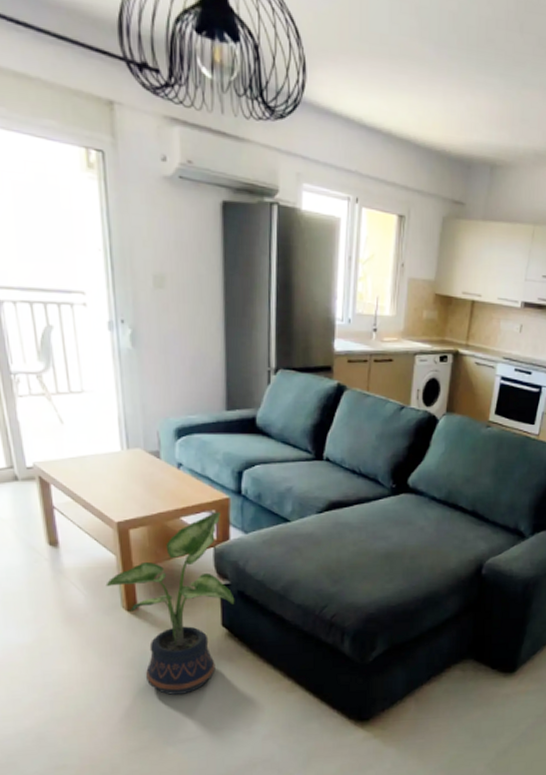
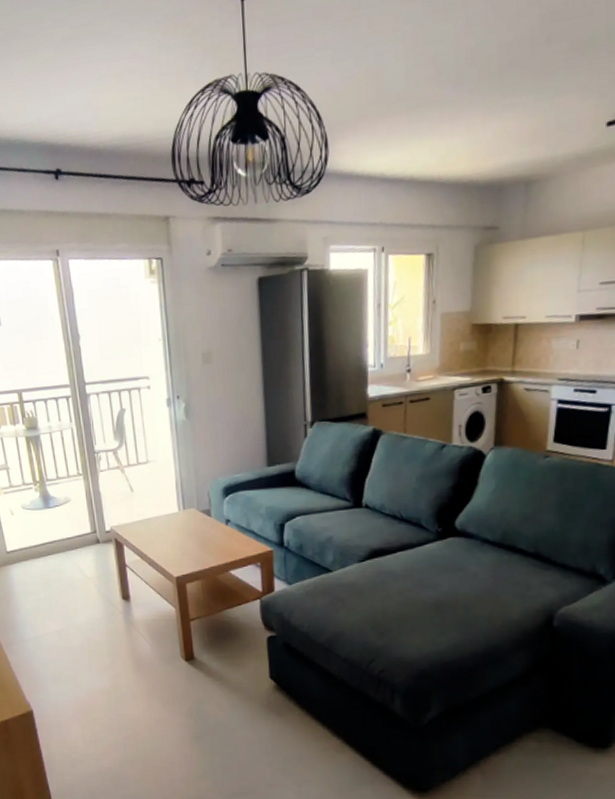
potted plant: present [105,512,235,695] -> none [167,564,281,746]

